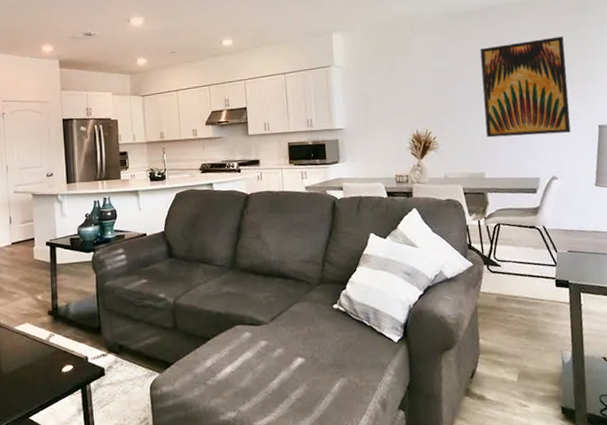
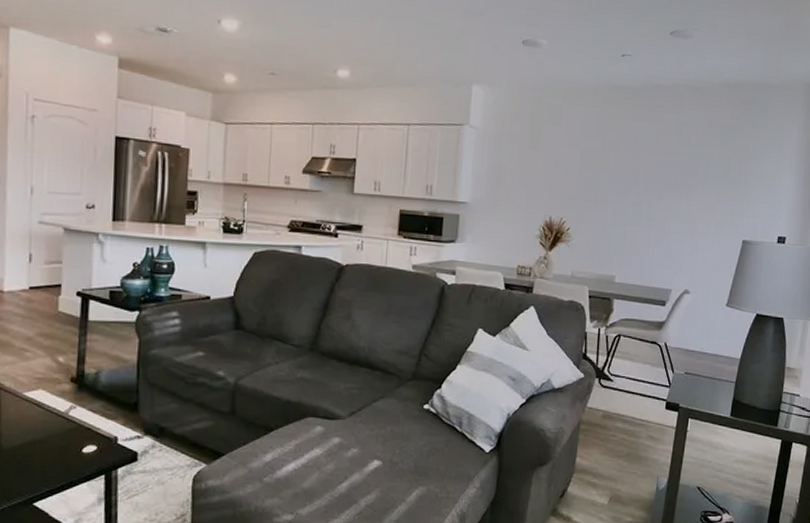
wall art: present [480,36,571,138] -> none [624,132,726,244]

